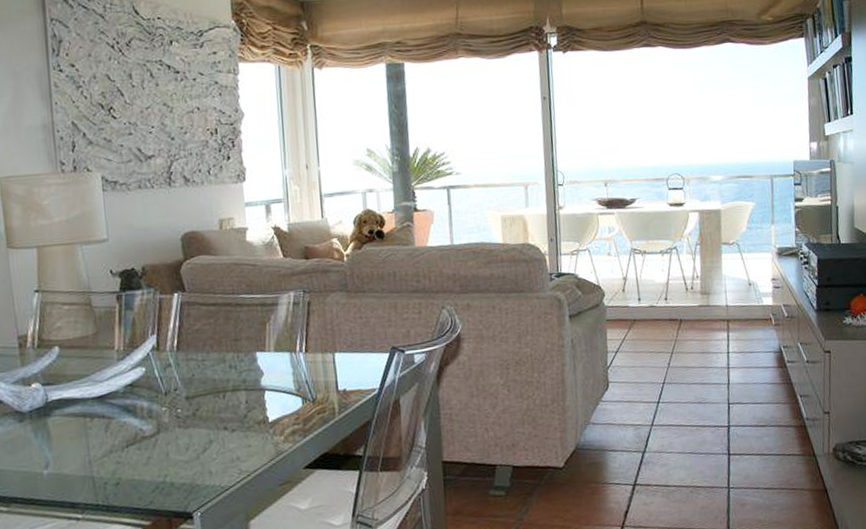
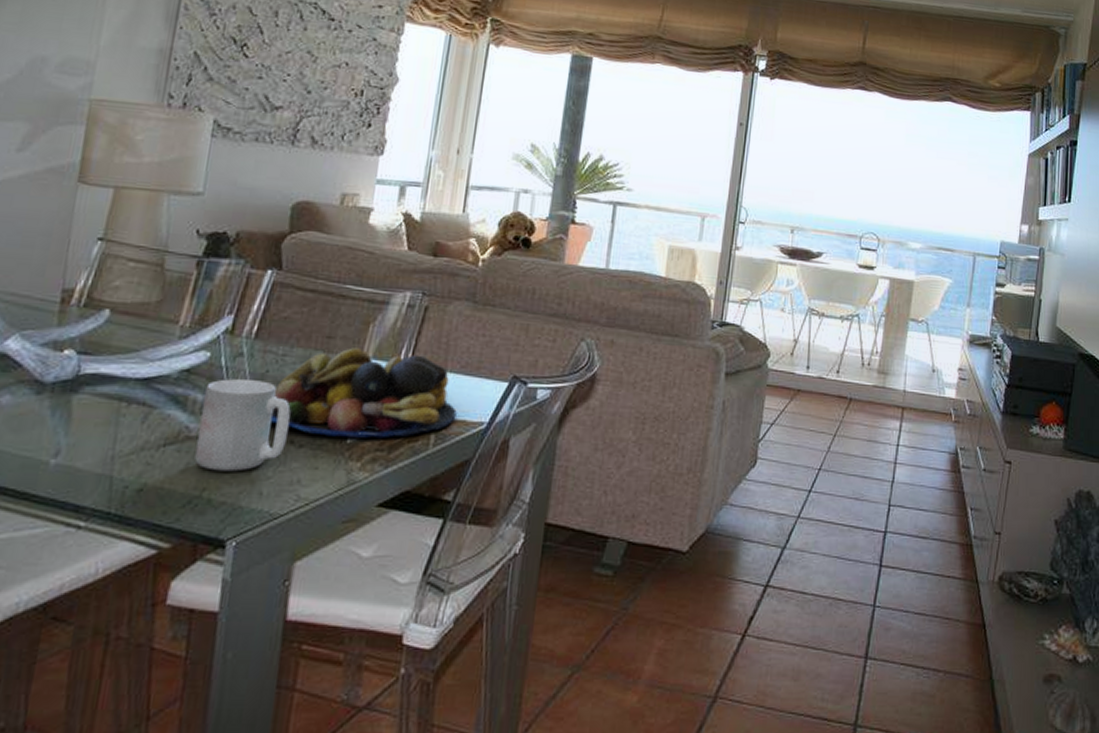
mug: none [148,383,221,461] -> present [194,379,291,472]
fruit bowl: none [202,342,352,420] -> present [269,348,457,439]

